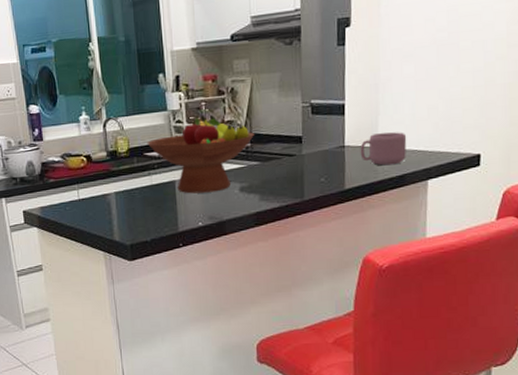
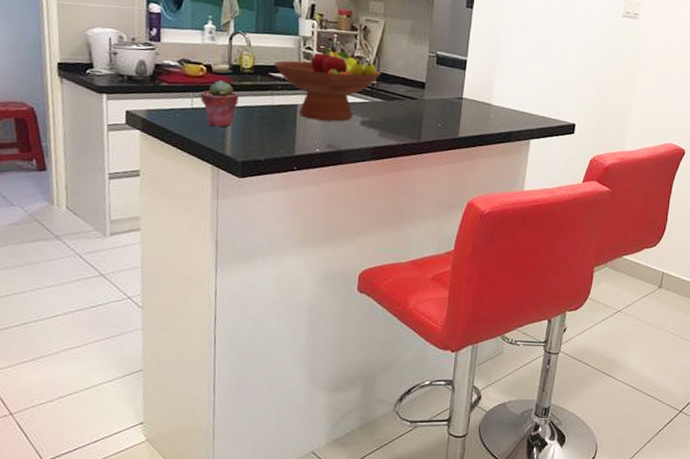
potted succulent: none [84,168,120,215] -> present [200,80,239,128]
mug: present [360,132,407,166] -> none [475,91,517,122]

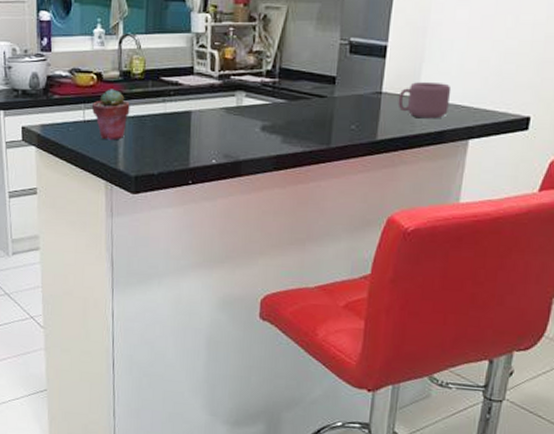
fruit bowl: present [273,46,381,122] -> none [165,41,284,128]
mug: none [475,91,517,122] -> present [397,82,452,119]

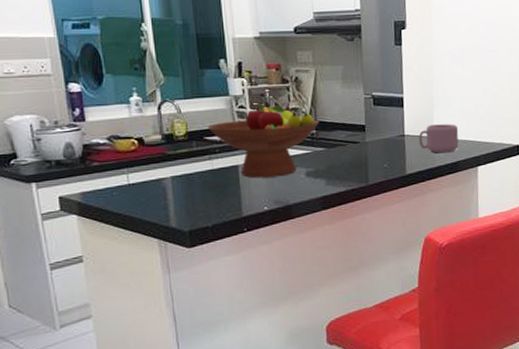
potted succulent: present [91,89,130,141] -> none [135,151,177,200]
fruit bowl: none [165,41,284,128] -> present [207,101,319,178]

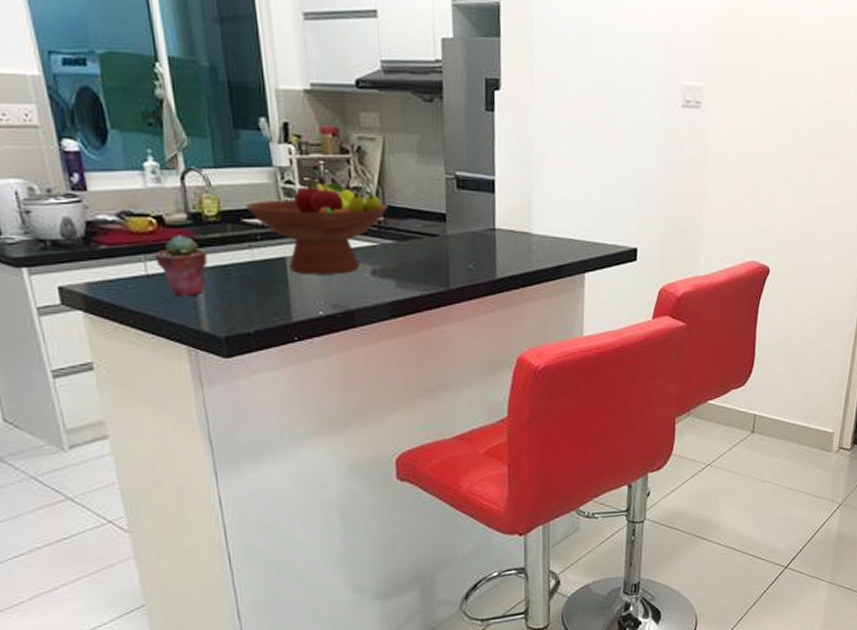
potted succulent: none [135,151,177,200] -> present [154,235,208,297]
mug: present [418,124,459,154] -> none [512,217,563,254]

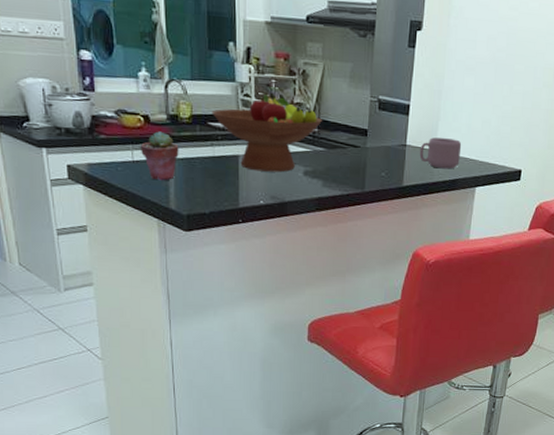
mug: none [512,217,563,254] -> present [419,137,462,169]

